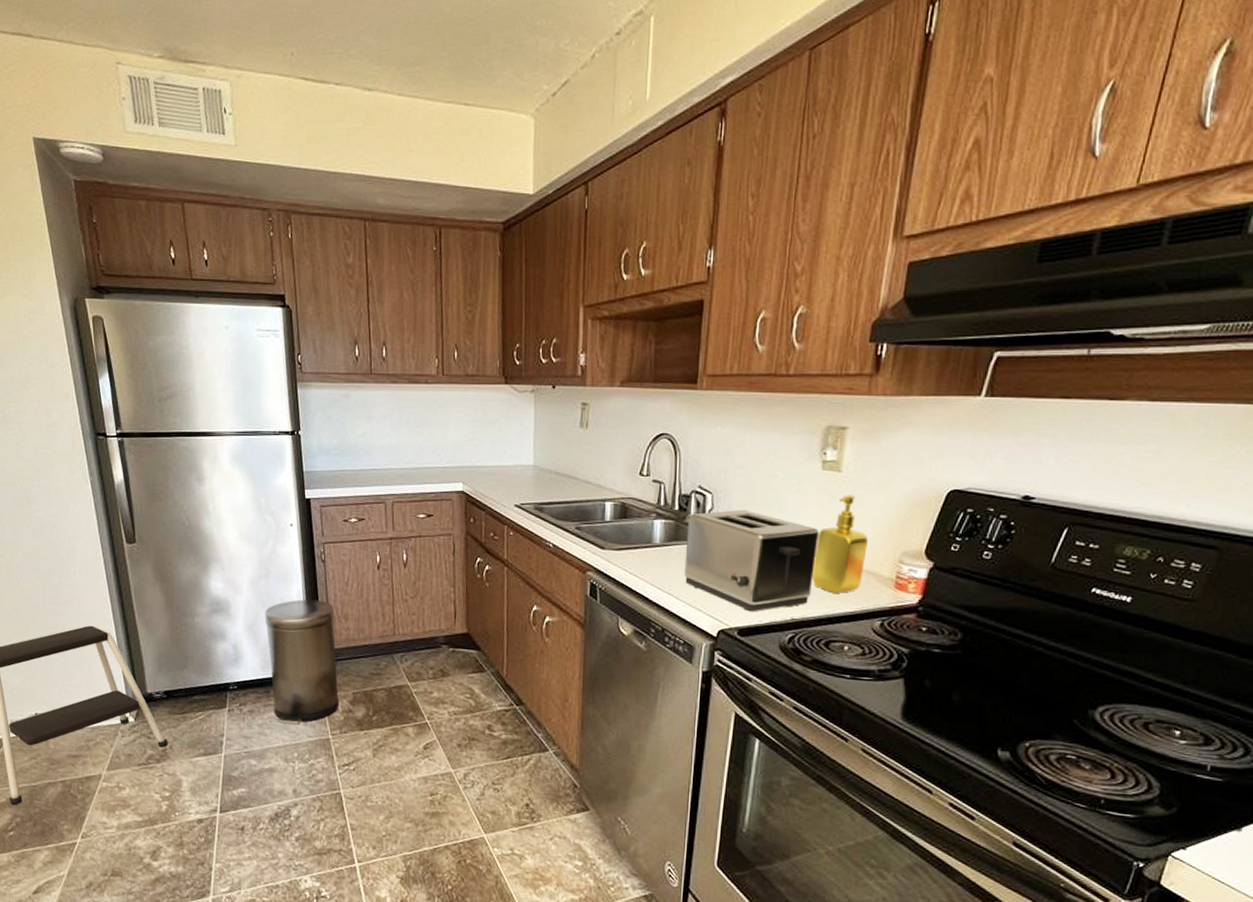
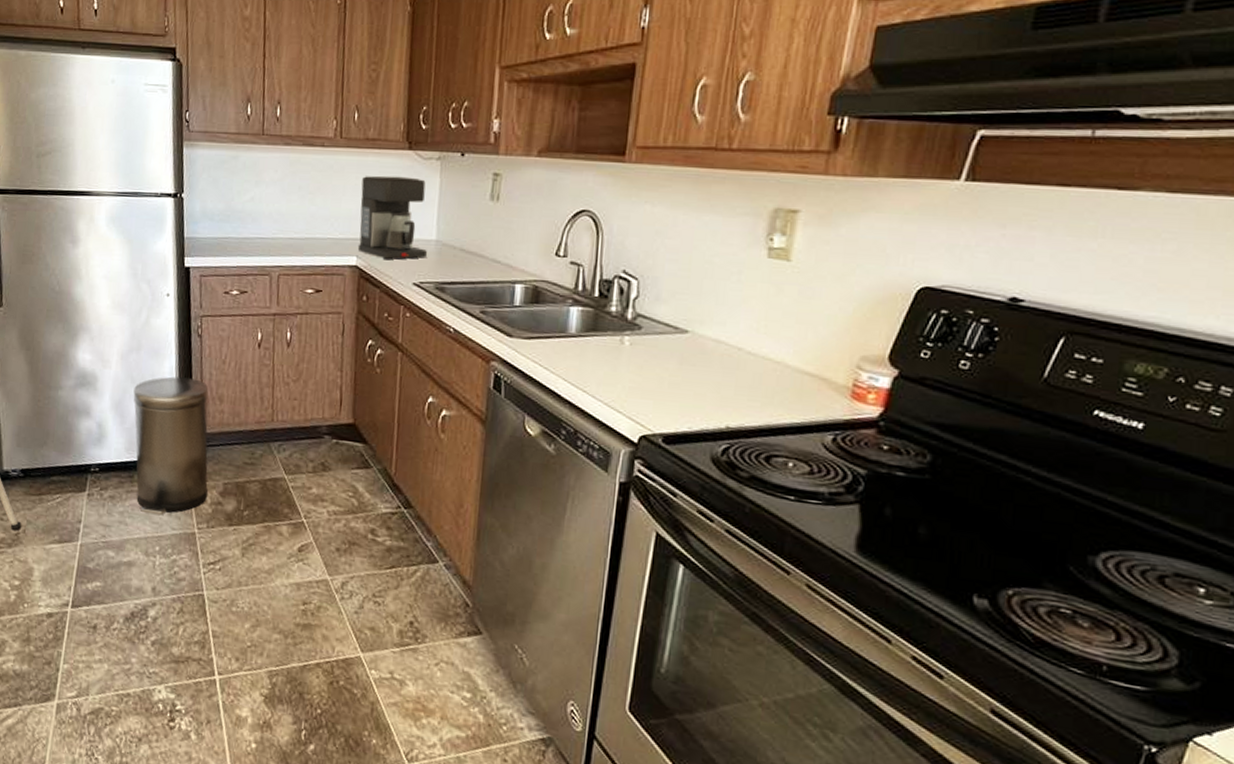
coffee maker: none [463,408,526,484] -> present [357,175,427,260]
toaster: present [684,509,819,613] -> none [602,299,762,418]
soap dispenser: present [812,495,868,593] -> none [752,287,820,401]

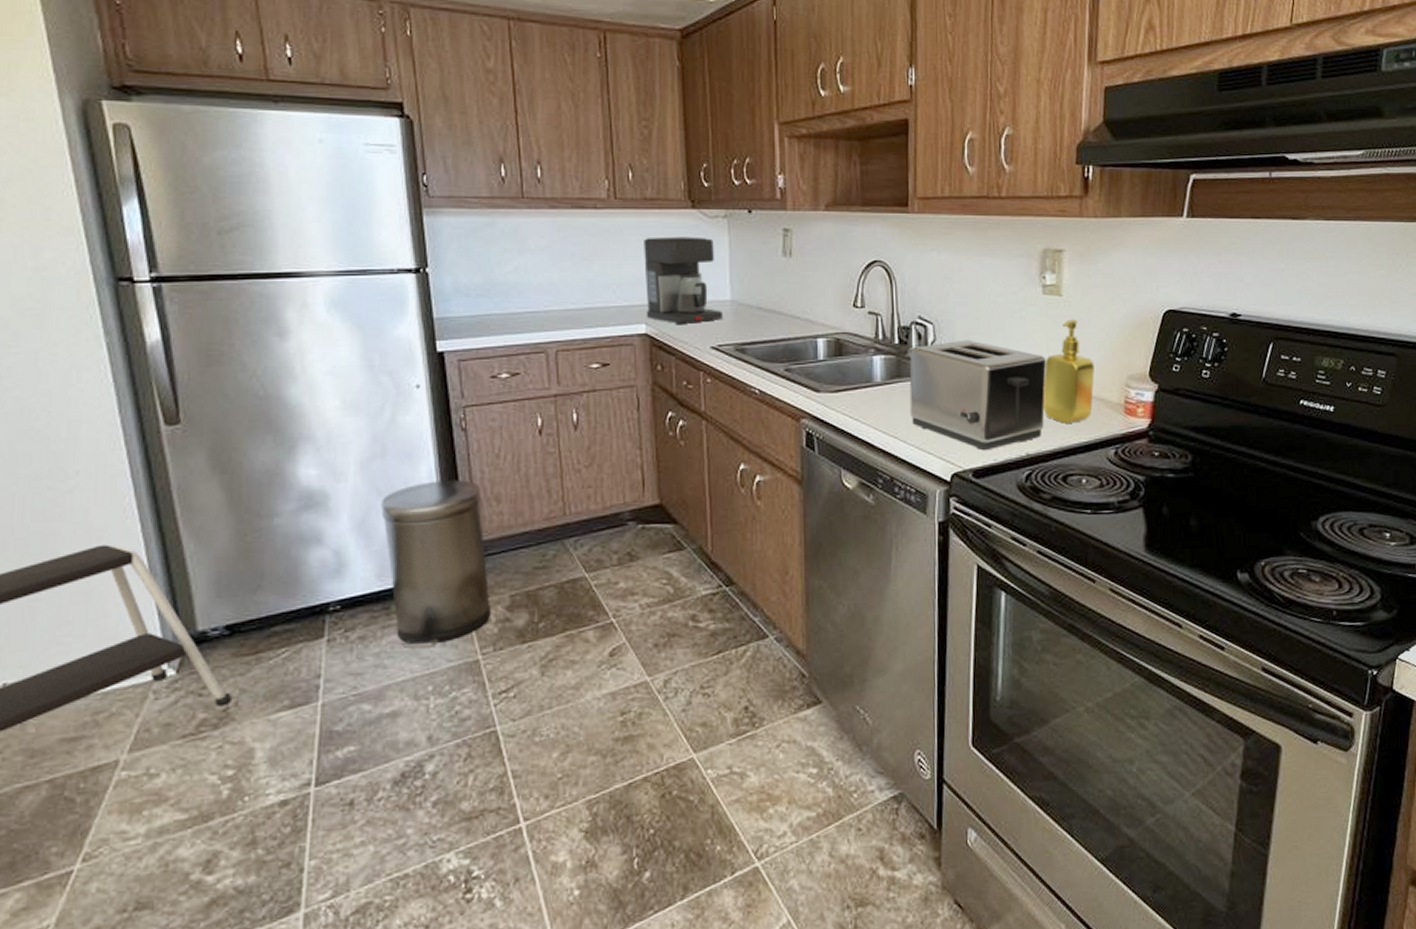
toaster: none [602,299,762,418] -> present [909,340,1046,451]
soap dispenser: none [752,287,820,401] -> present [1043,319,1095,423]

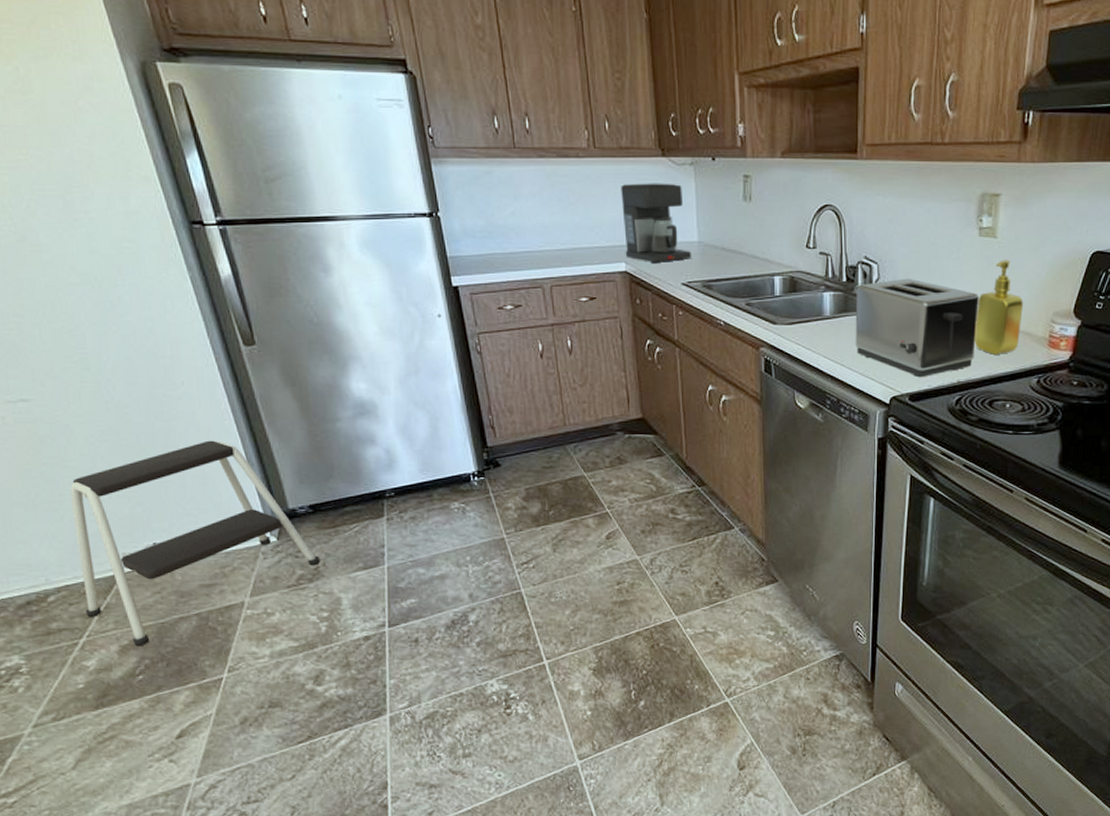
pedal bin: present [381,480,490,650] -> none [418,395,511,528]

